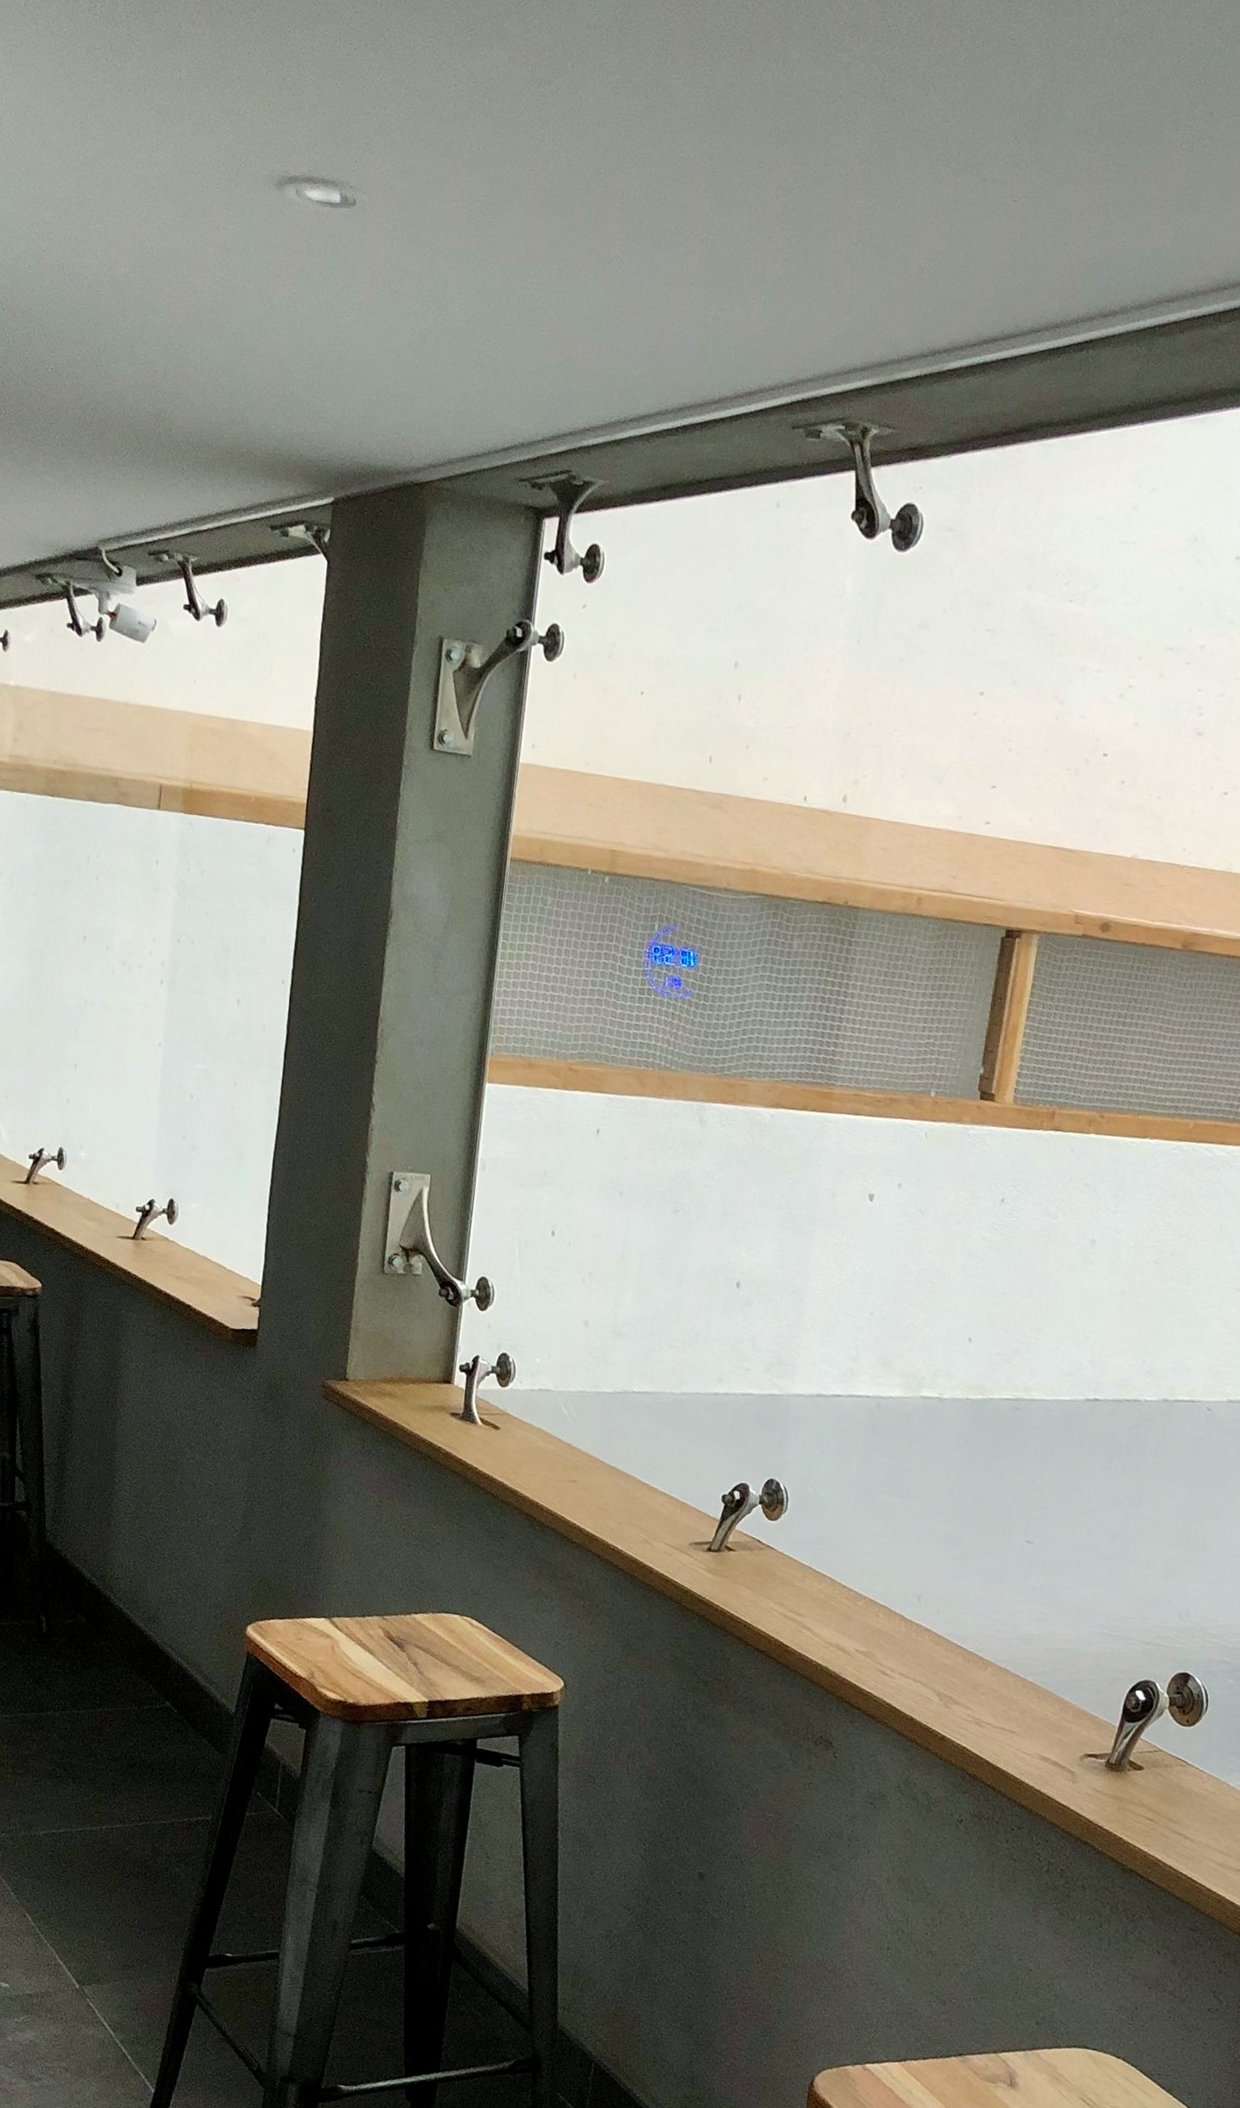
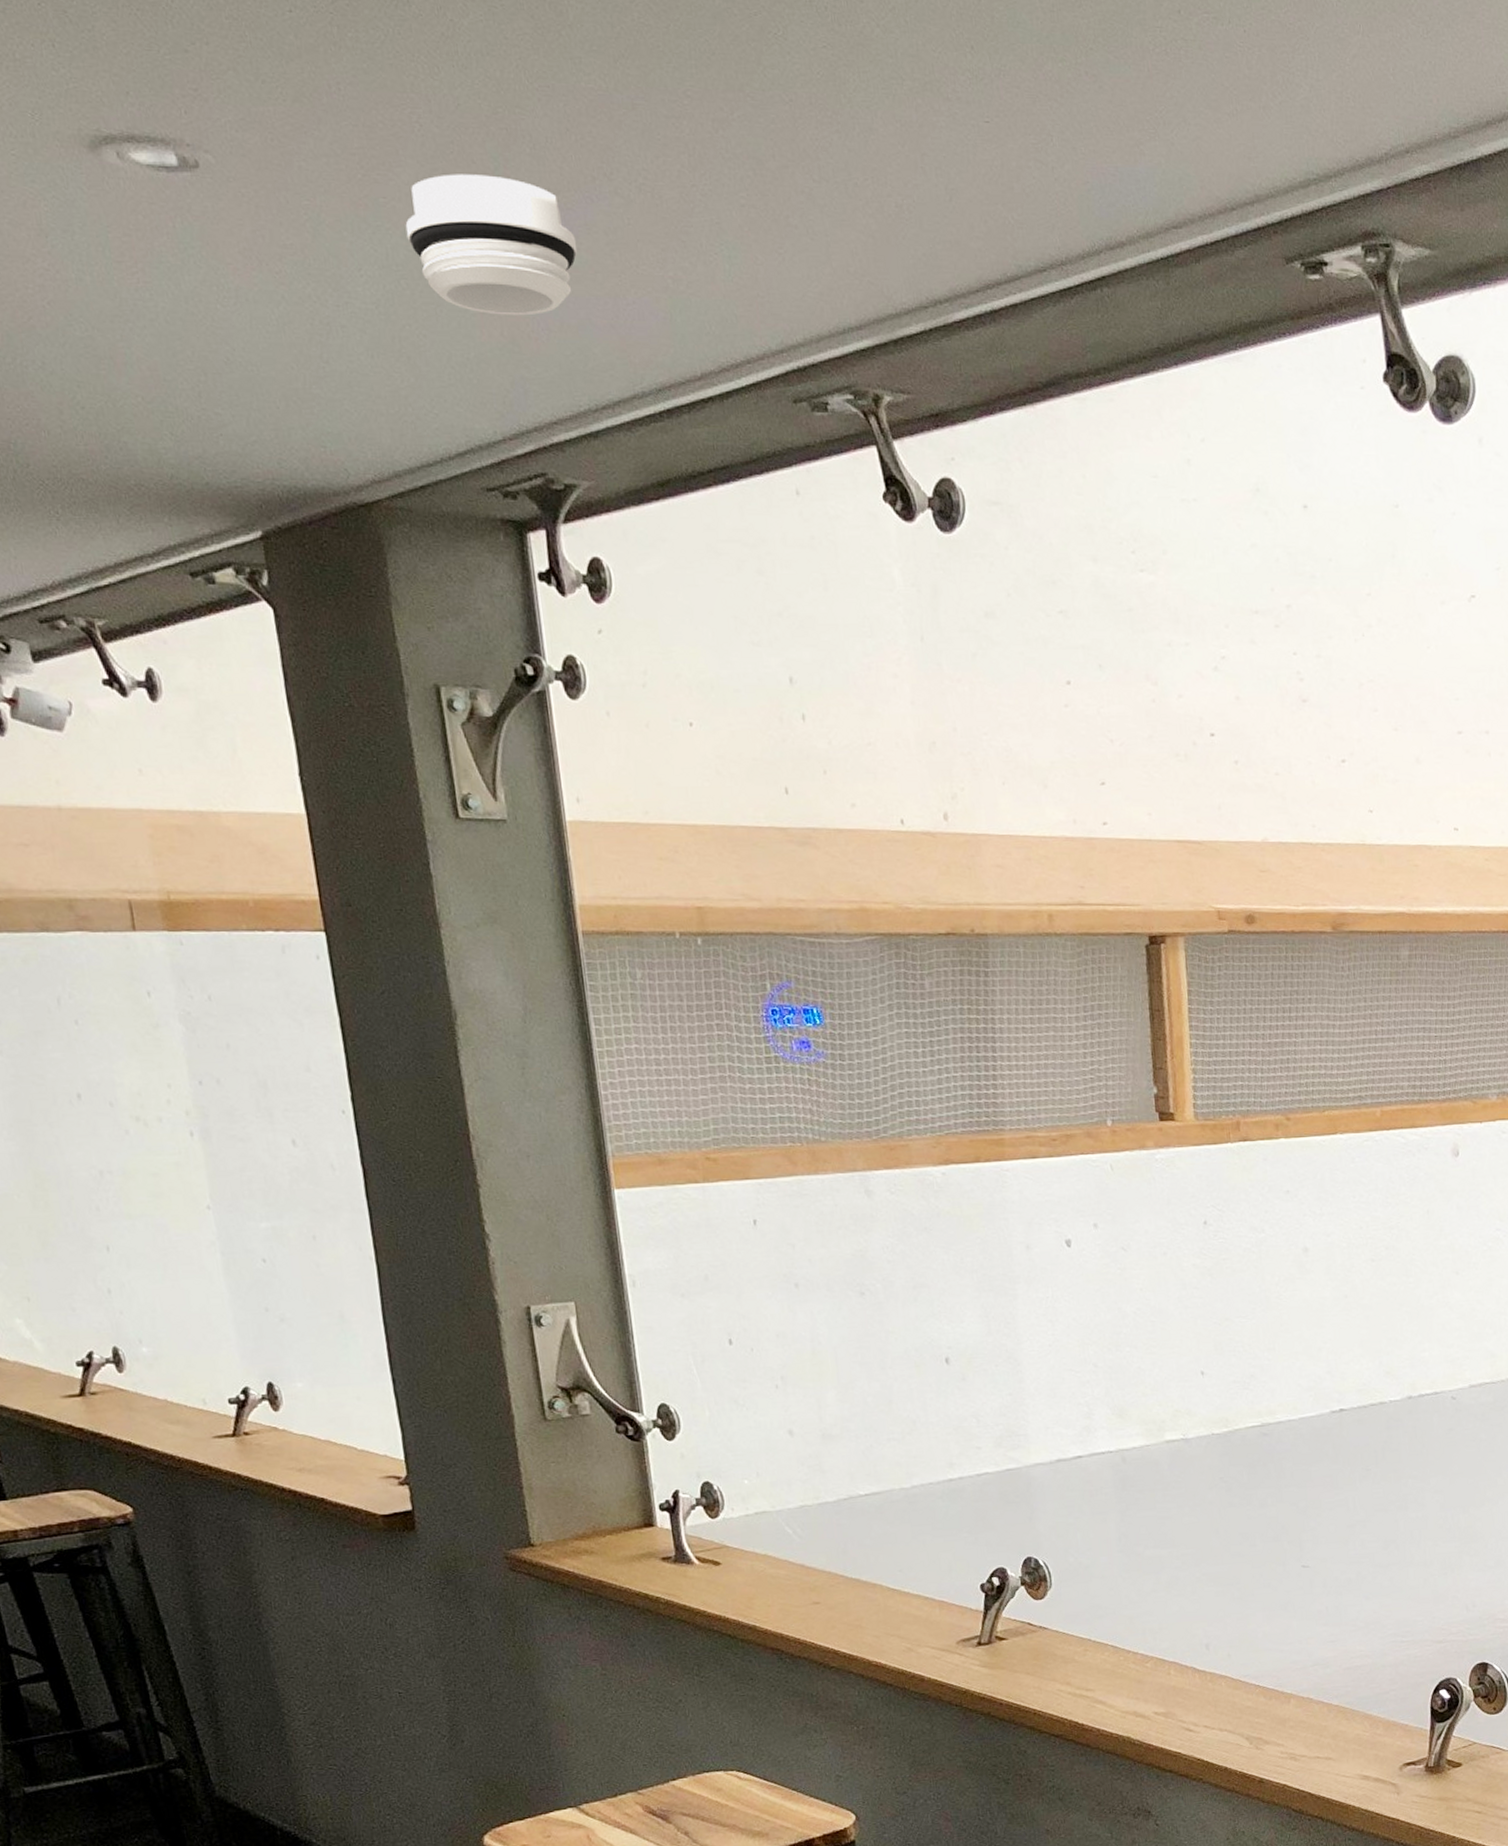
smoke detector: none [504,221,640,340] -> present [405,174,578,316]

